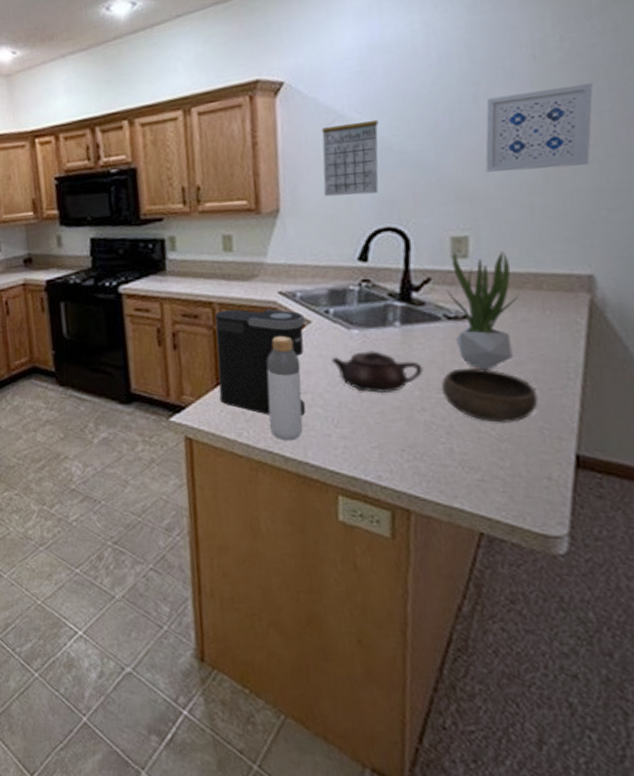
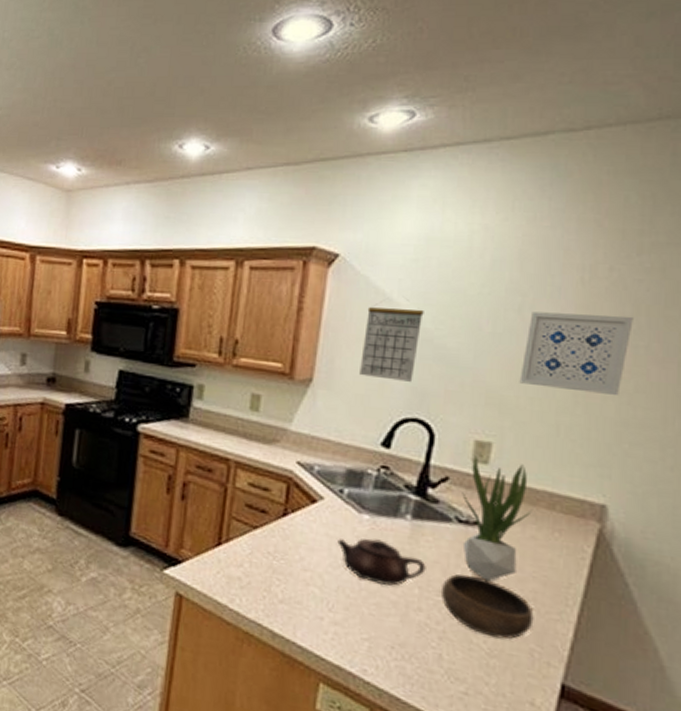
coffee maker: present [214,309,306,416] -> none [218,469,319,593]
bottle: present [267,335,303,441] -> none [263,506,306,617]

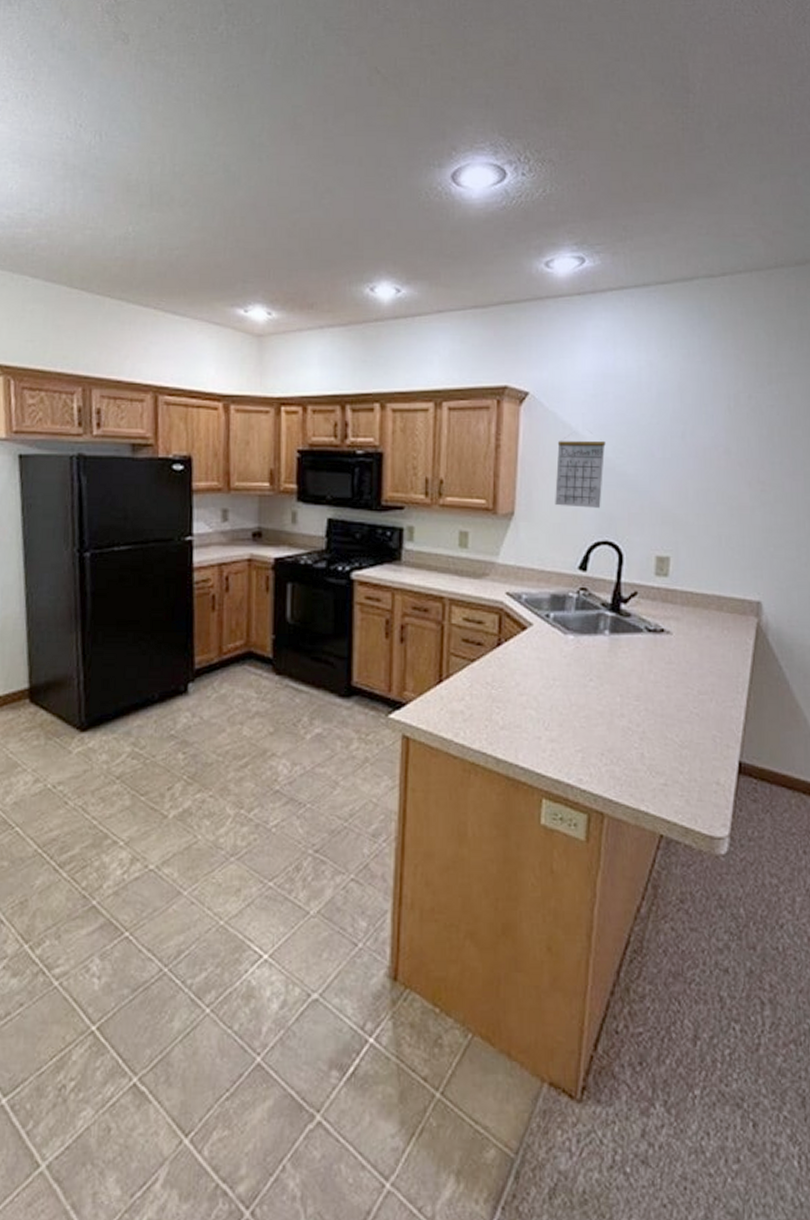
teapot: present [337,538,426,586] -> none [548,657,625,698]
bowl: present [440,573,534,639] -> none [638,678,714,731]
potted plant: present [462,456,532,582] -> none [649,570,705,681]
wall art: present [519,311,634,396] -> none [687,437,769,507]

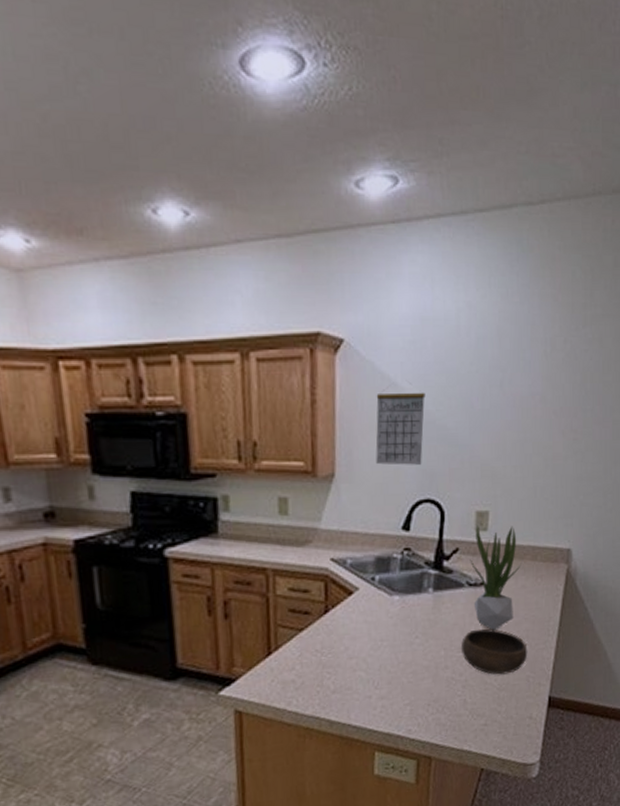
bowl: none [638,678,714,731] -> present [460,628,528,675]
potted plant: none [649,570,705,681] -> present [470,525,521,630]

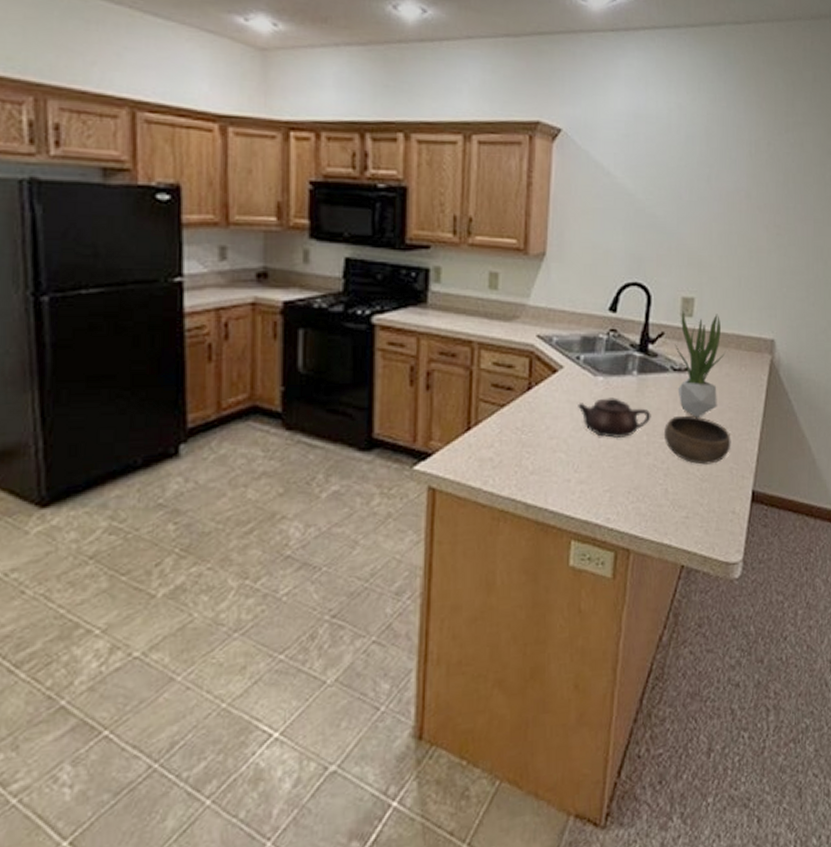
calendar: present [375,389,425,465] -> none [587,177,636,249]
teapot: none [375,615,448,655] -> present [578,397,651,438]

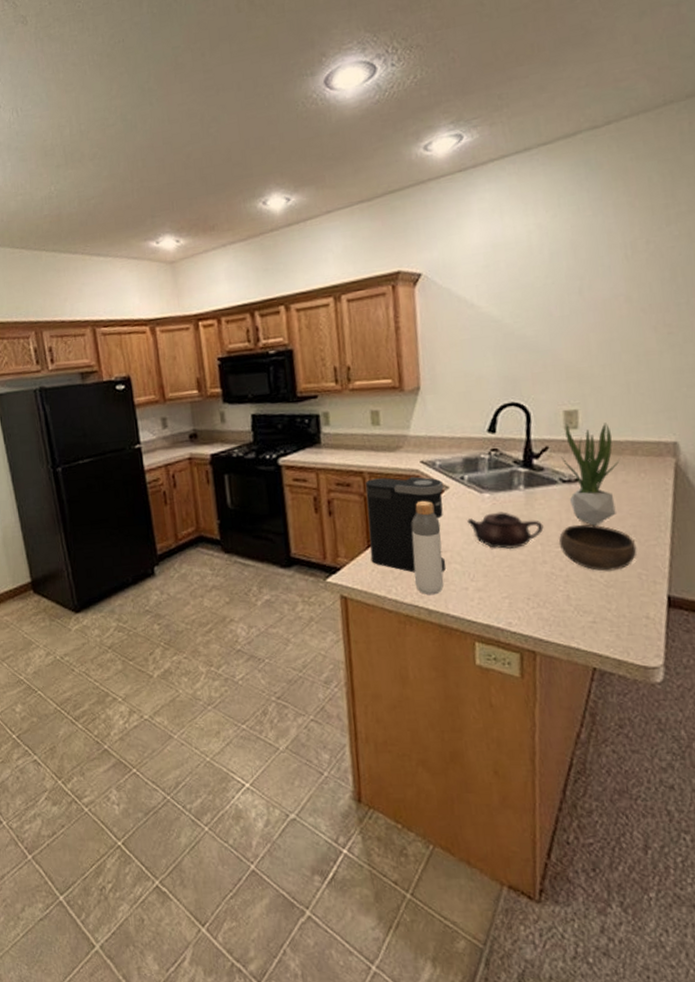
coffee maker: none [469,350,558,461] -> present [365,476,446,573]
bottle: none [515,379,550,488] -> present [411,500,444,595]

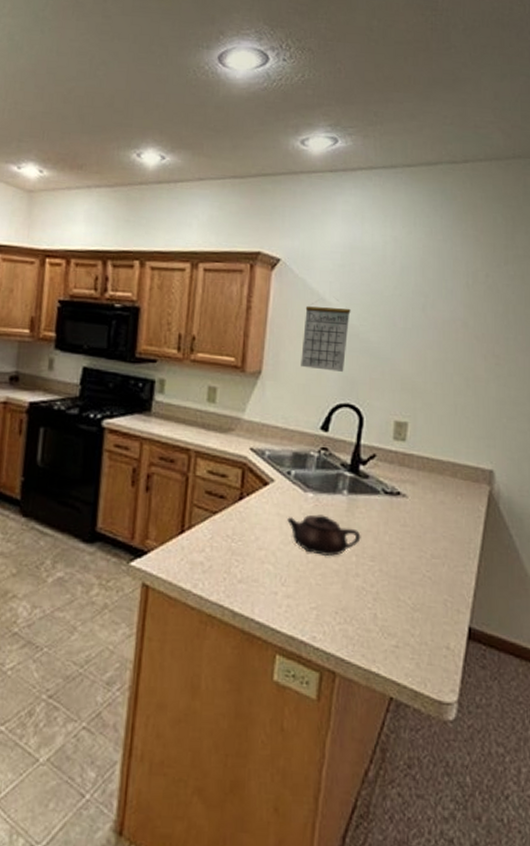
coffee maker: present [365,476,446,573] -> none [182,458,270,572]
bottle: present [411,500,444,595] -> none [223,490,260,596]
calendar: none [454,308,504,376] -> present [301,303,351,372]
bowl: present [558,524,637,571] -> none [373,539,446,594]
potted plant: present [561,422,620,526] -> none [386,435,440,544]

